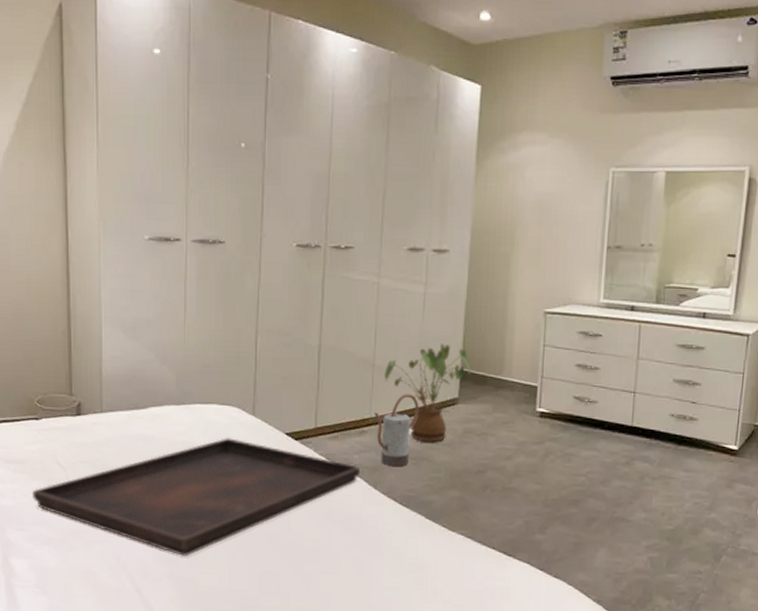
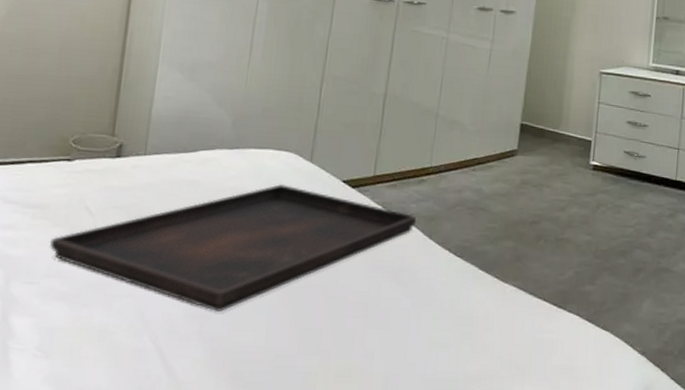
watering can: present [374,394,419,467] -> none [434,144,479,217]
house plant: present [384,343,472,443] -> none [447,97,531,193]

